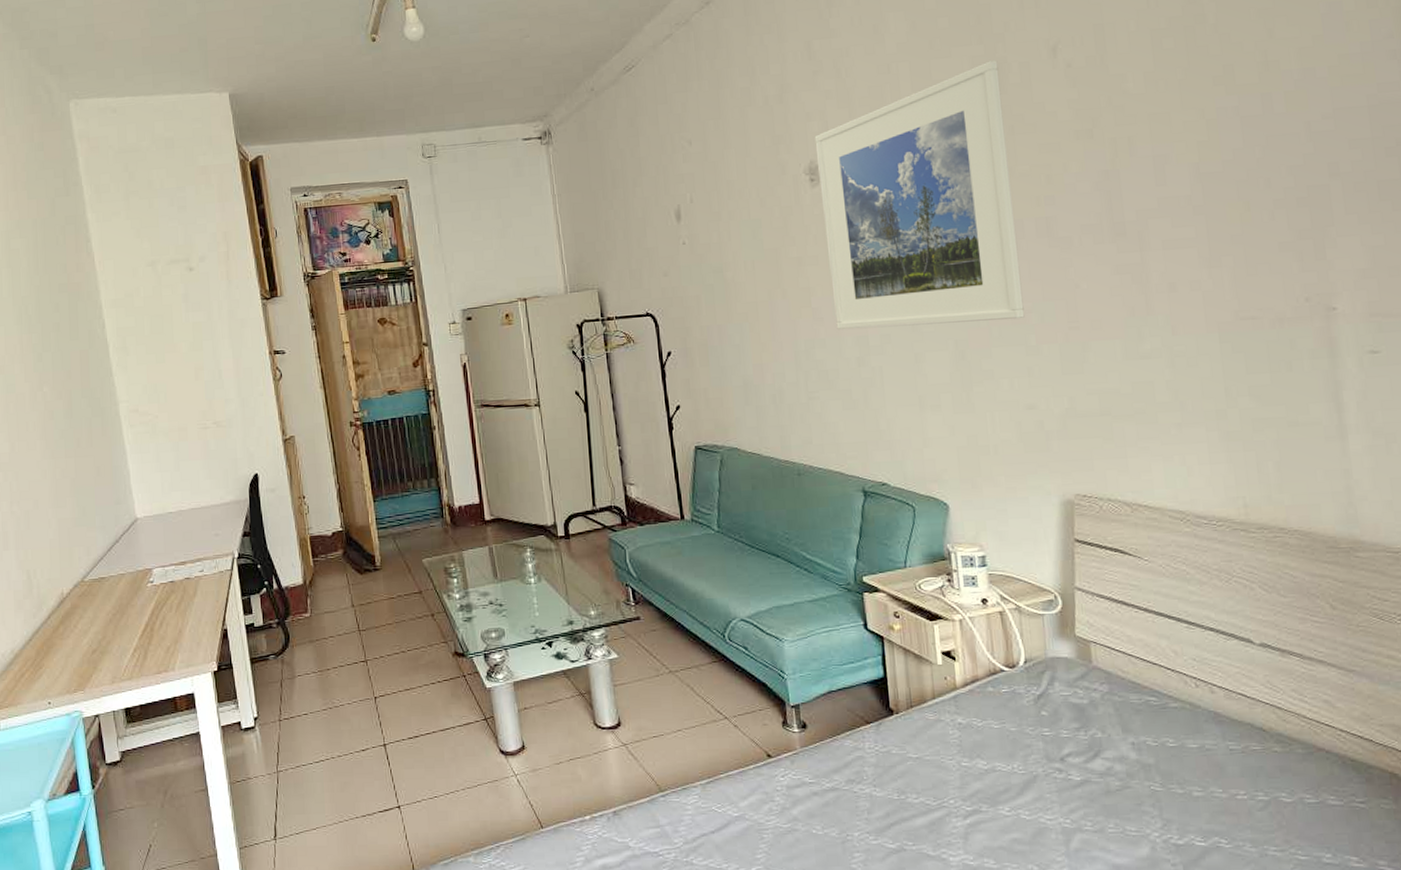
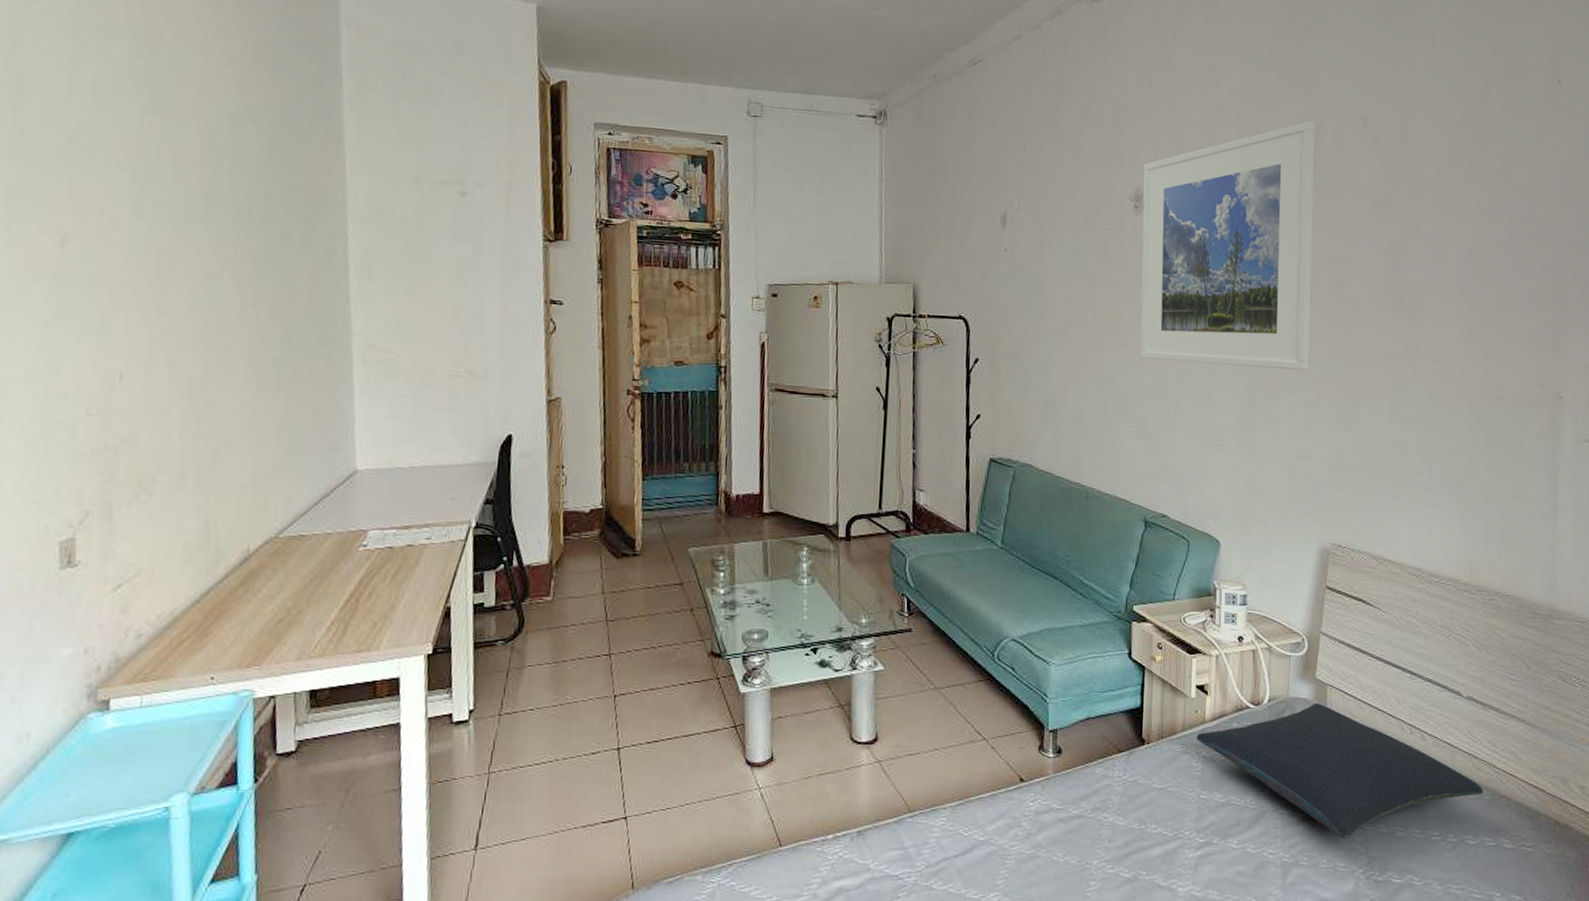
pillow: none [948,662,1295,802] -> present [1196,703,1484,840]

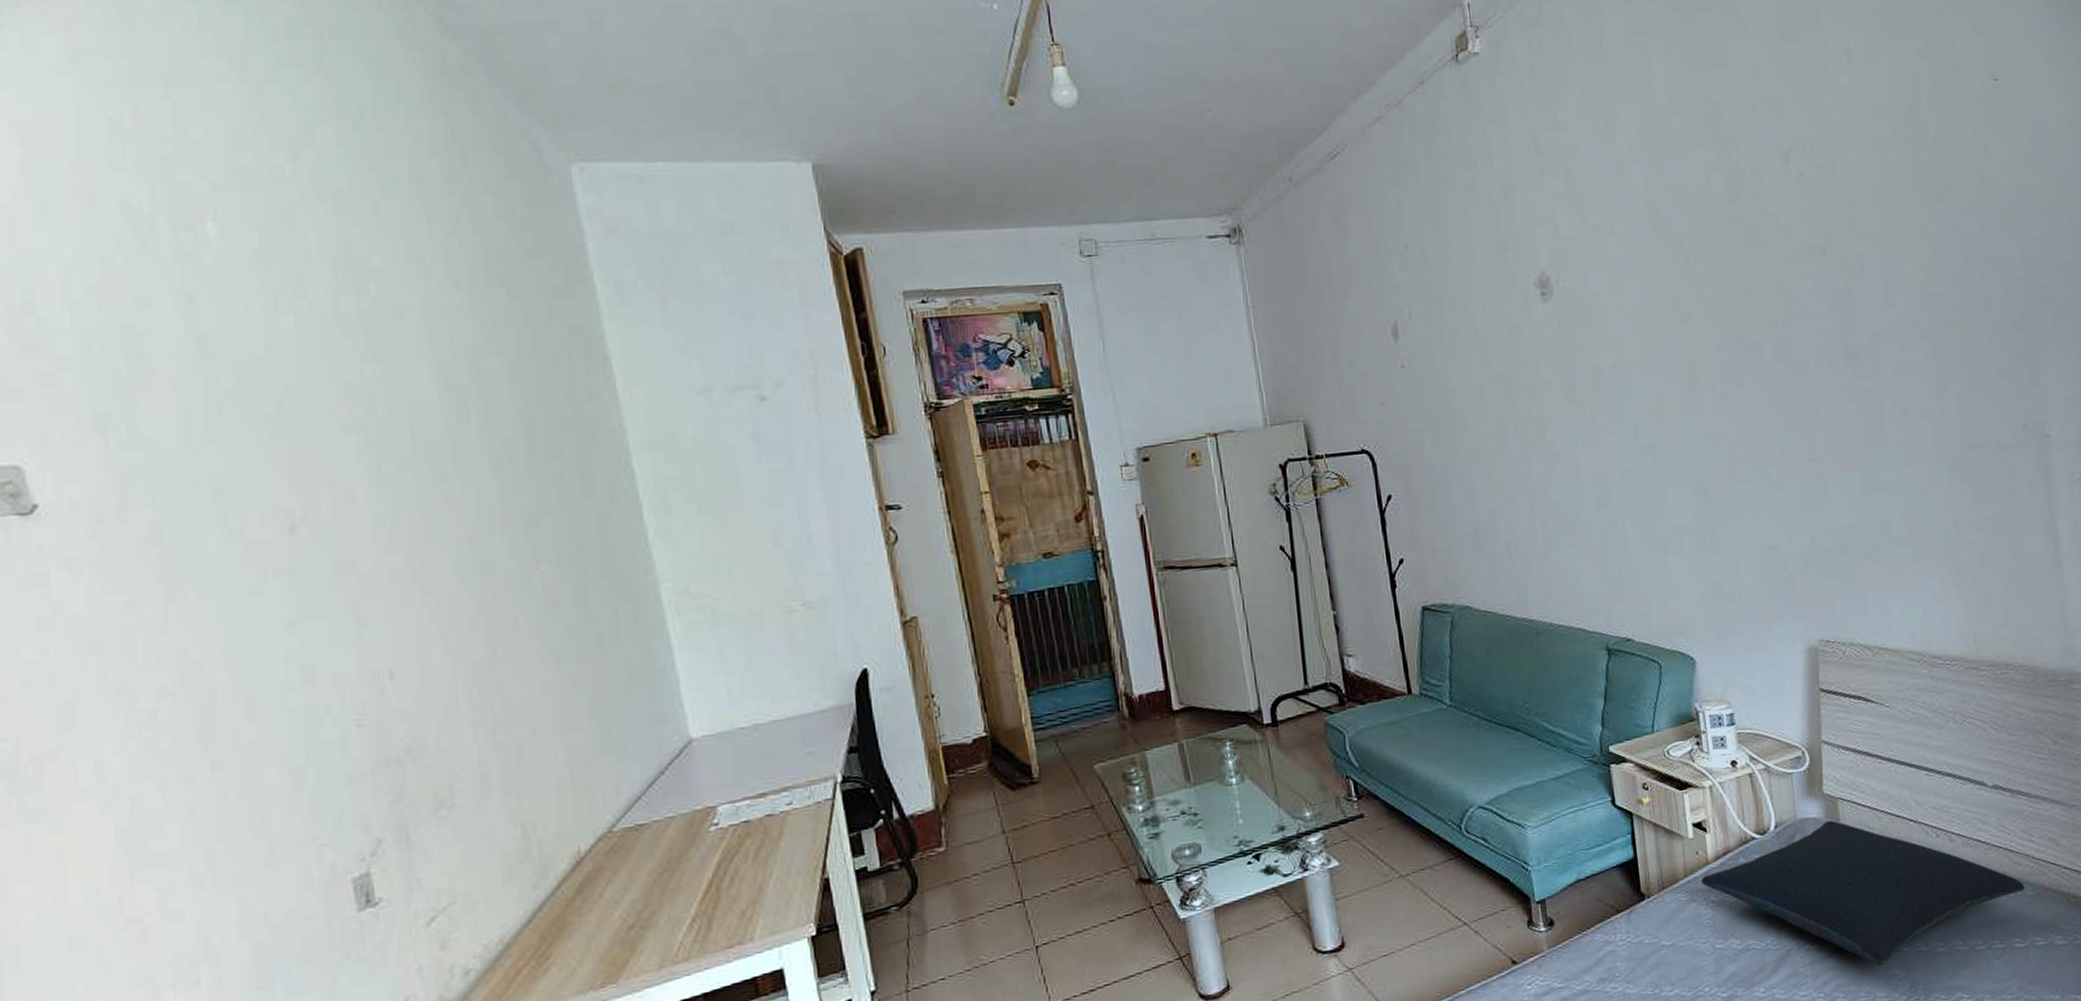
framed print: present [1140,121,1316,371] -> none [1544,165,1765,466]

